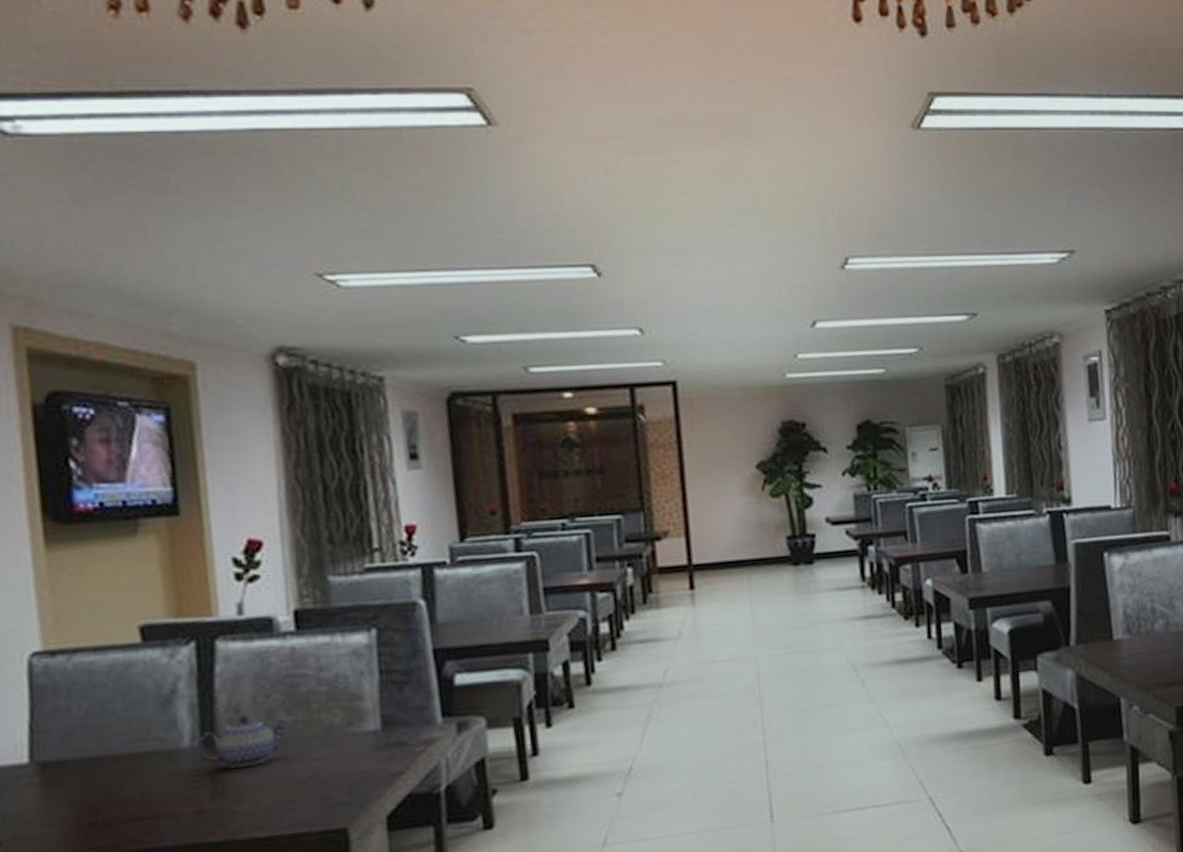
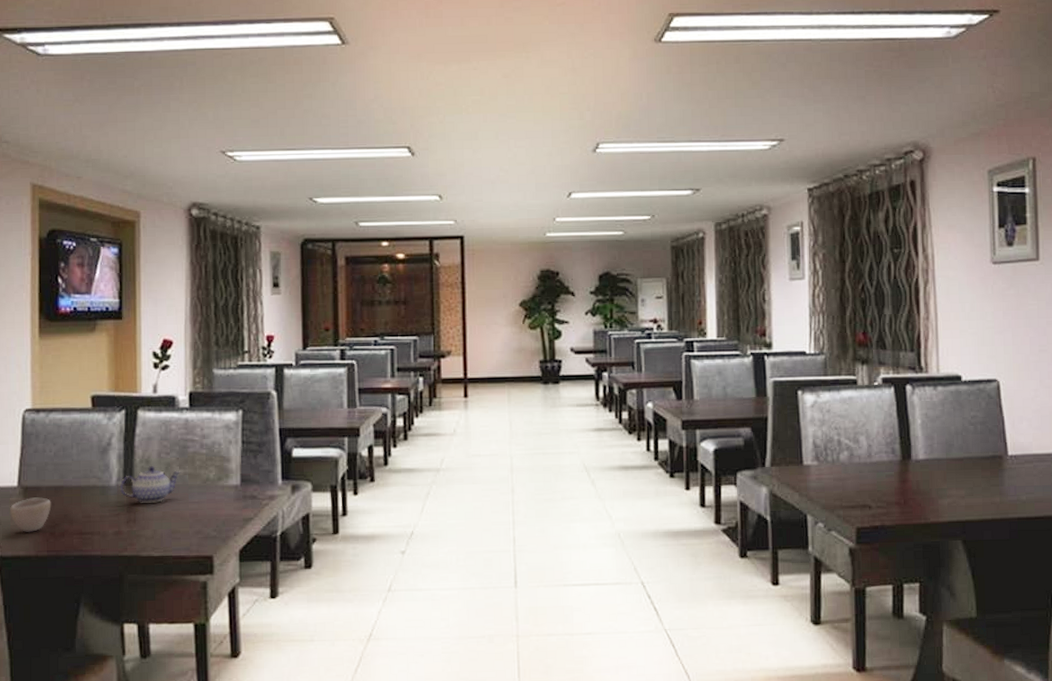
cup: none [19,775,88,827] -> present [10,497,52,532]

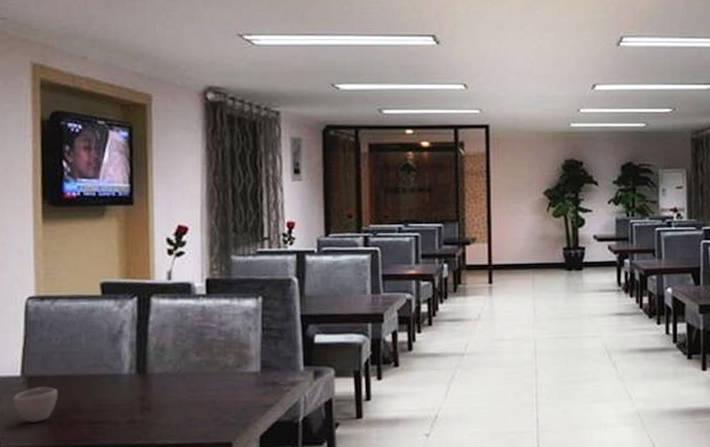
teapot: present [119,466,181,503] -> none [132,354,198,391]

